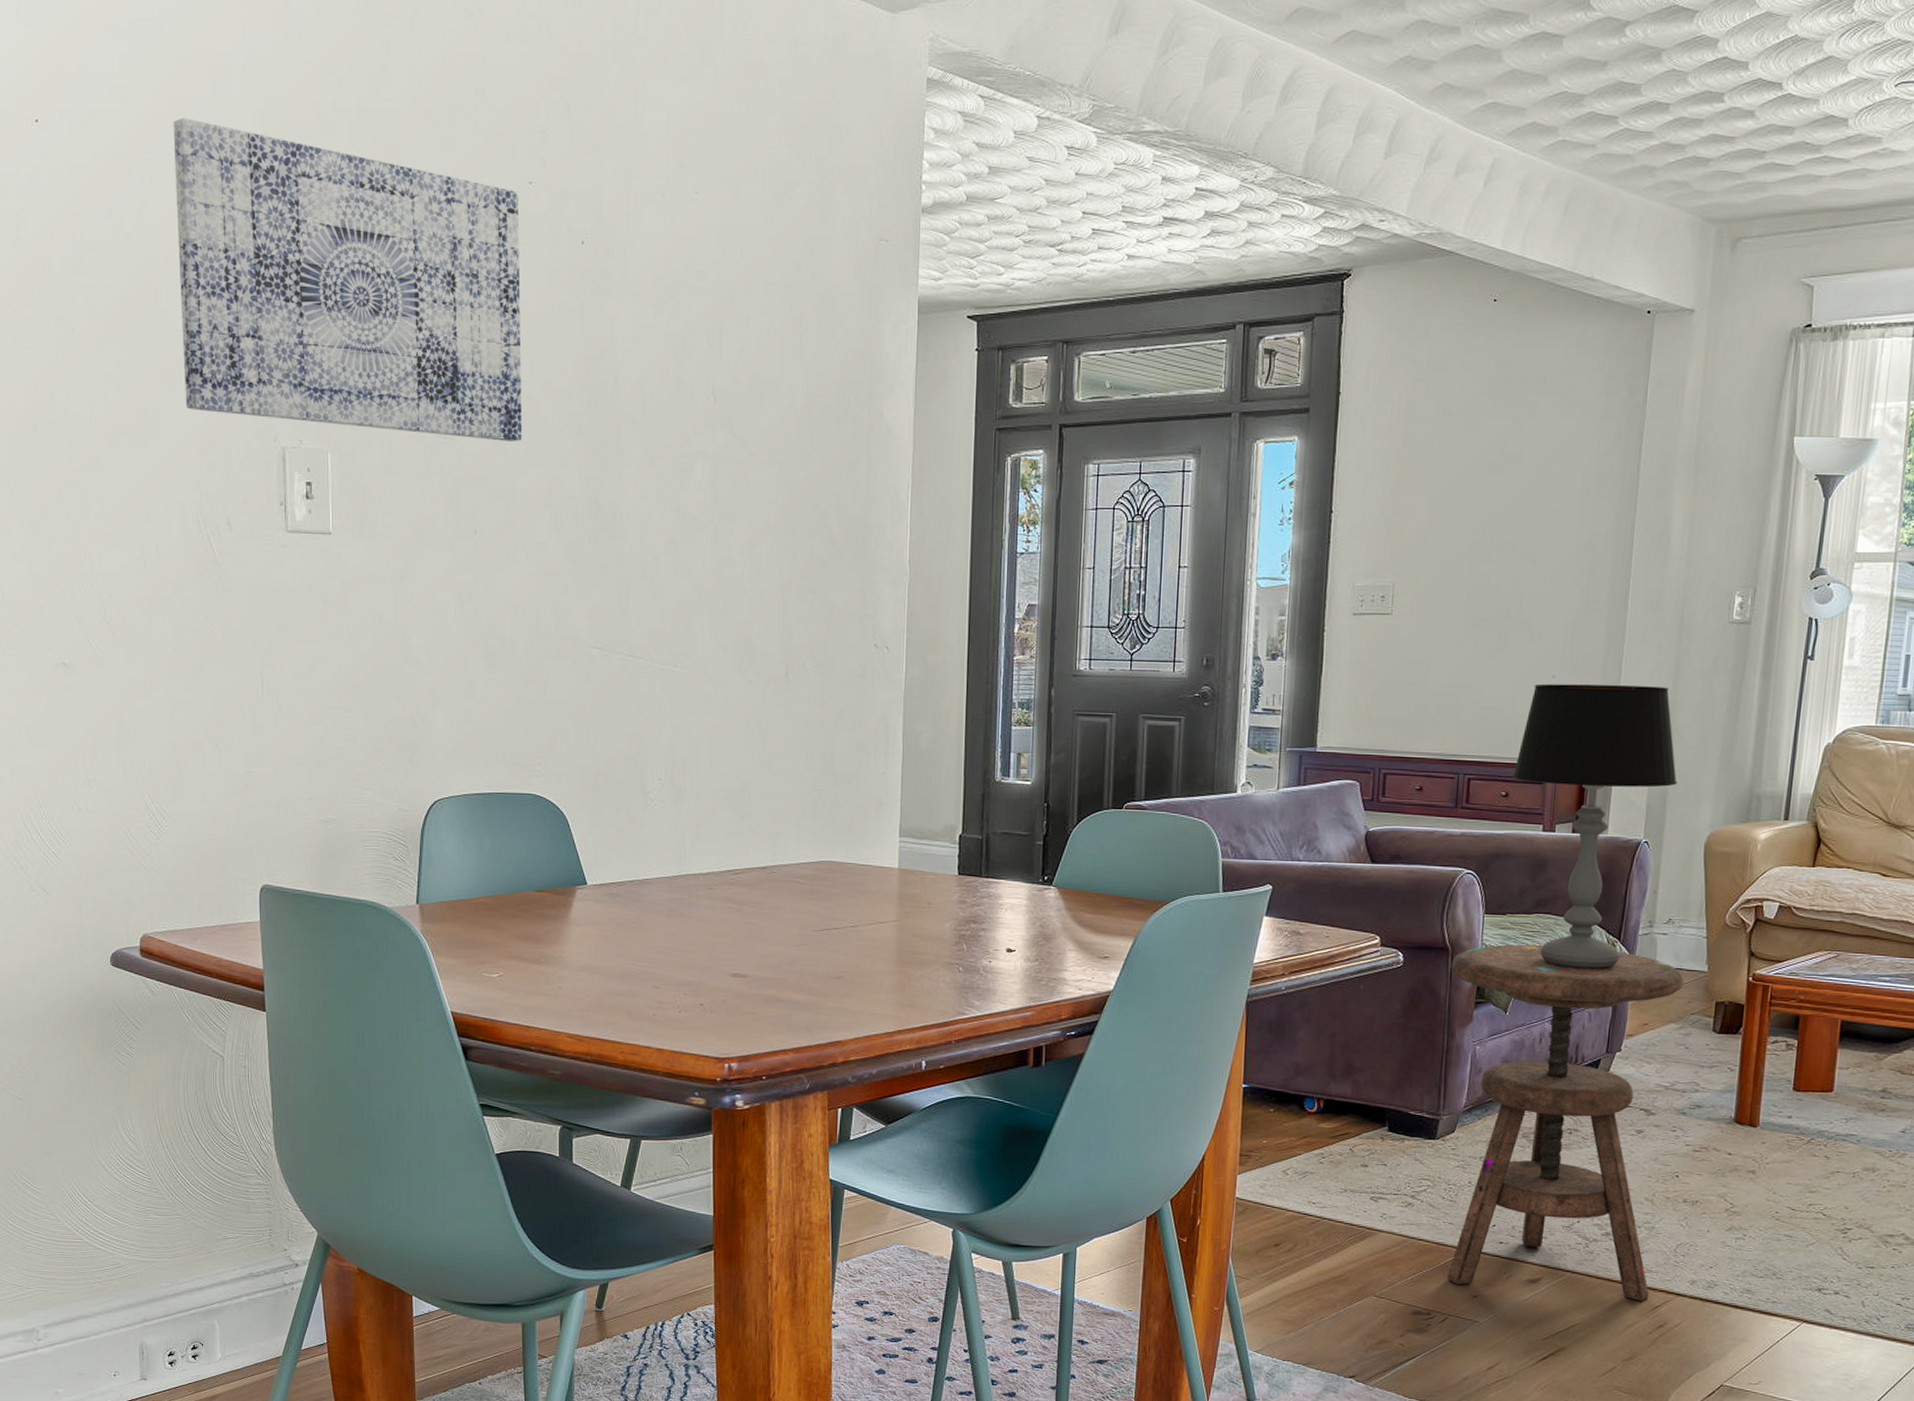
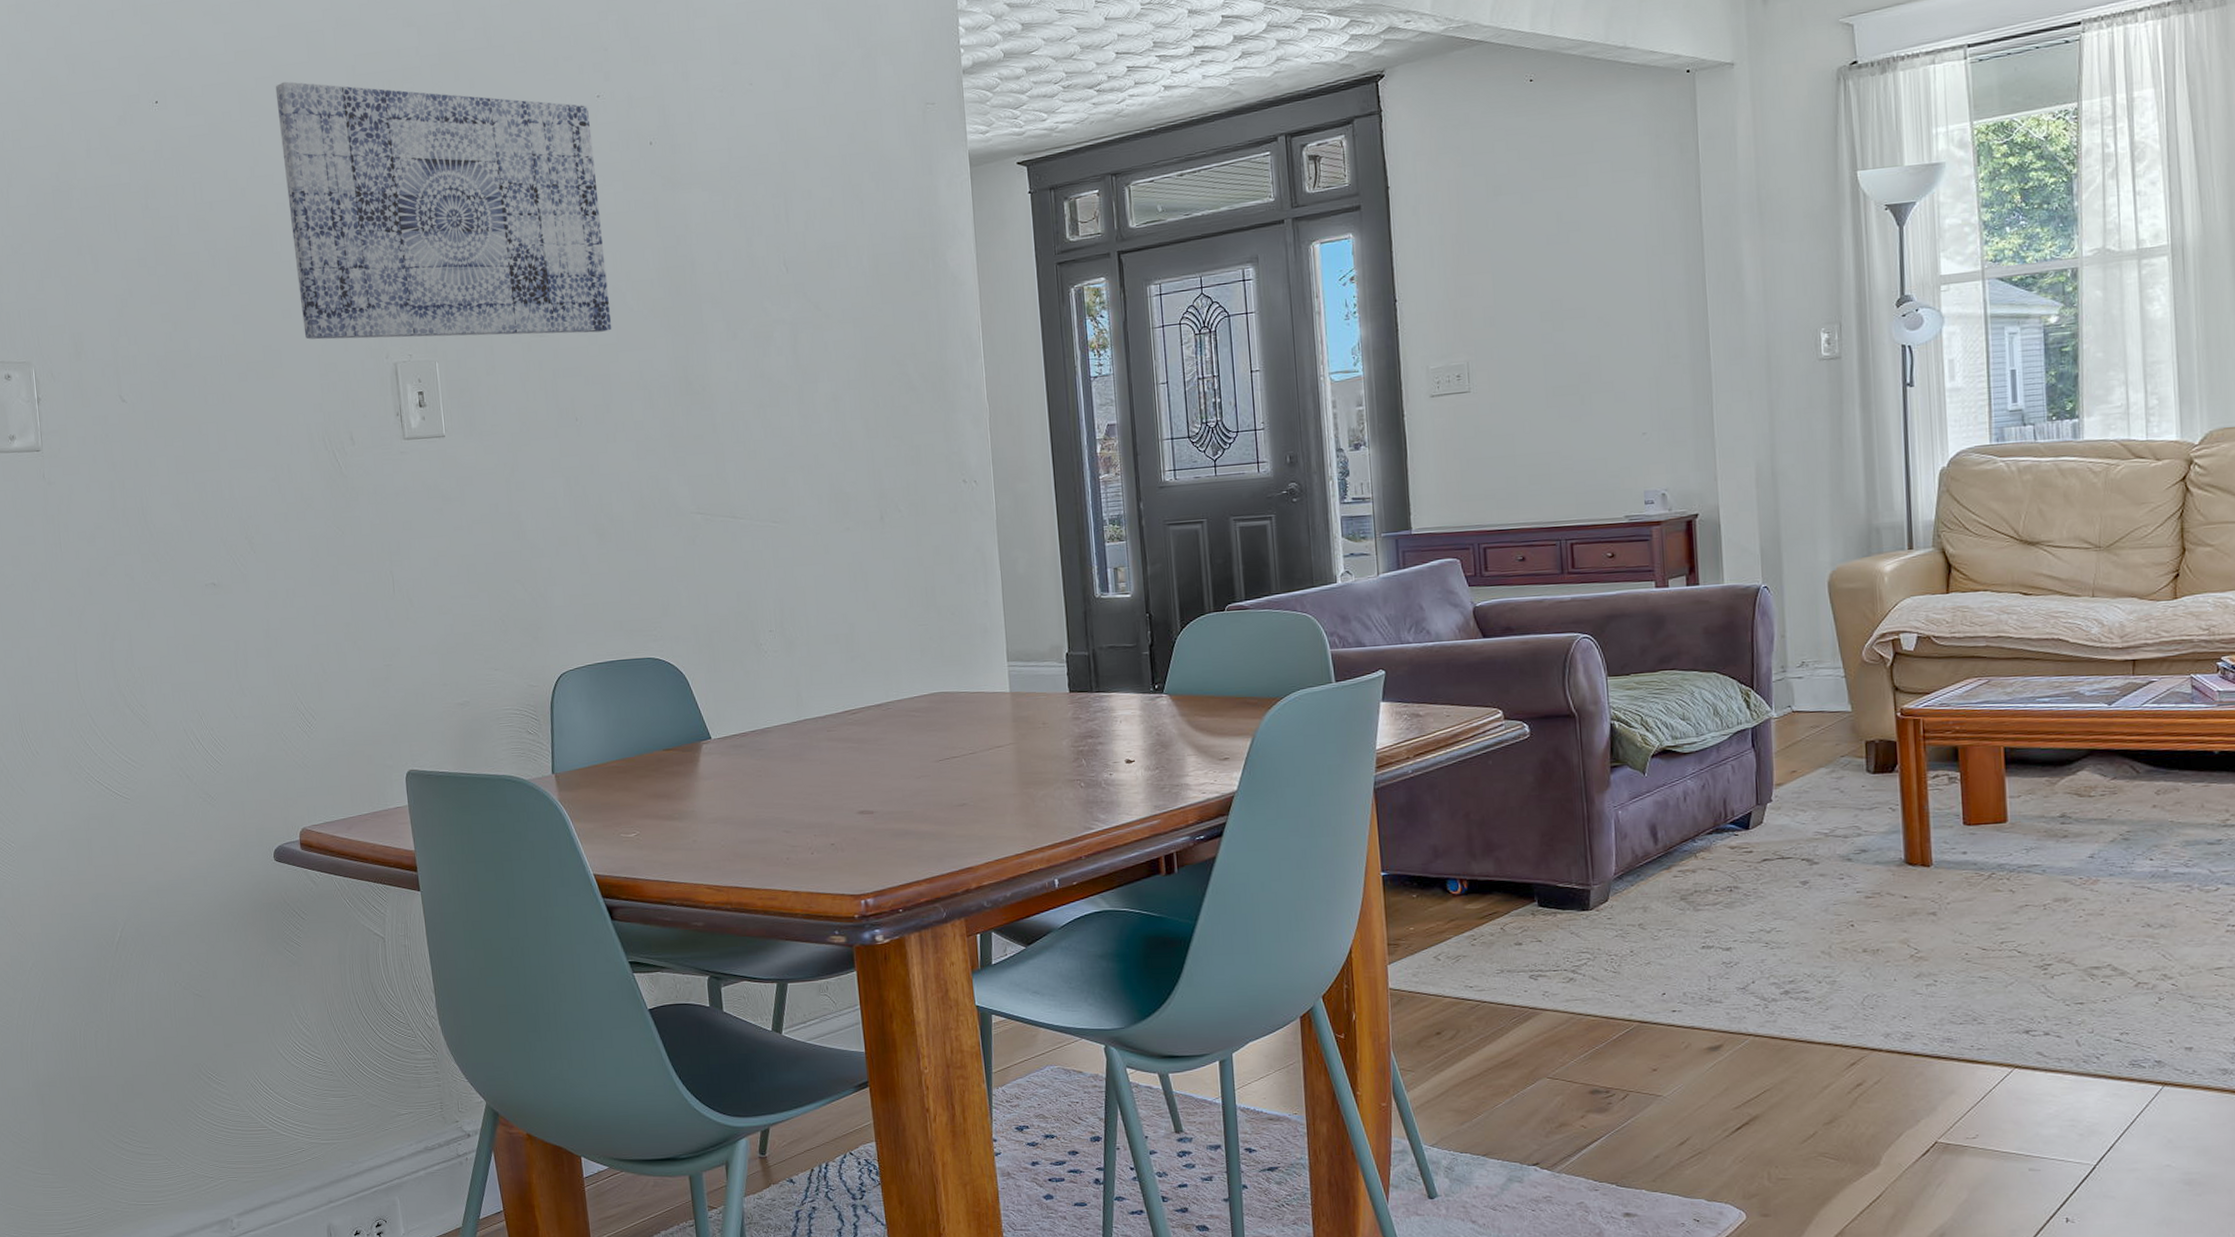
side table: present [1446,944,1684,1302] -> none [1579,700,1841,1061]
table lamp: present [1513,683,1678,969] -> none [1616,430,1789,722]

